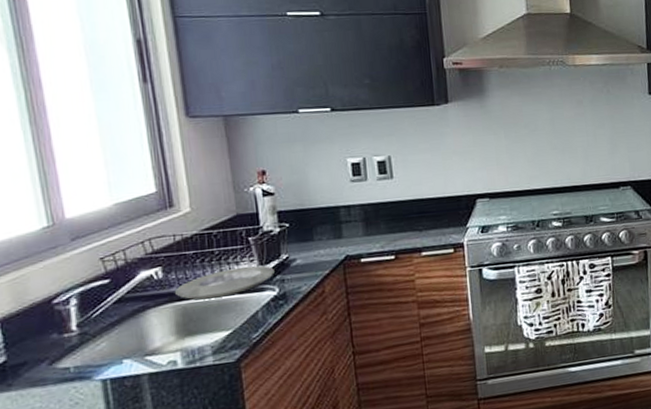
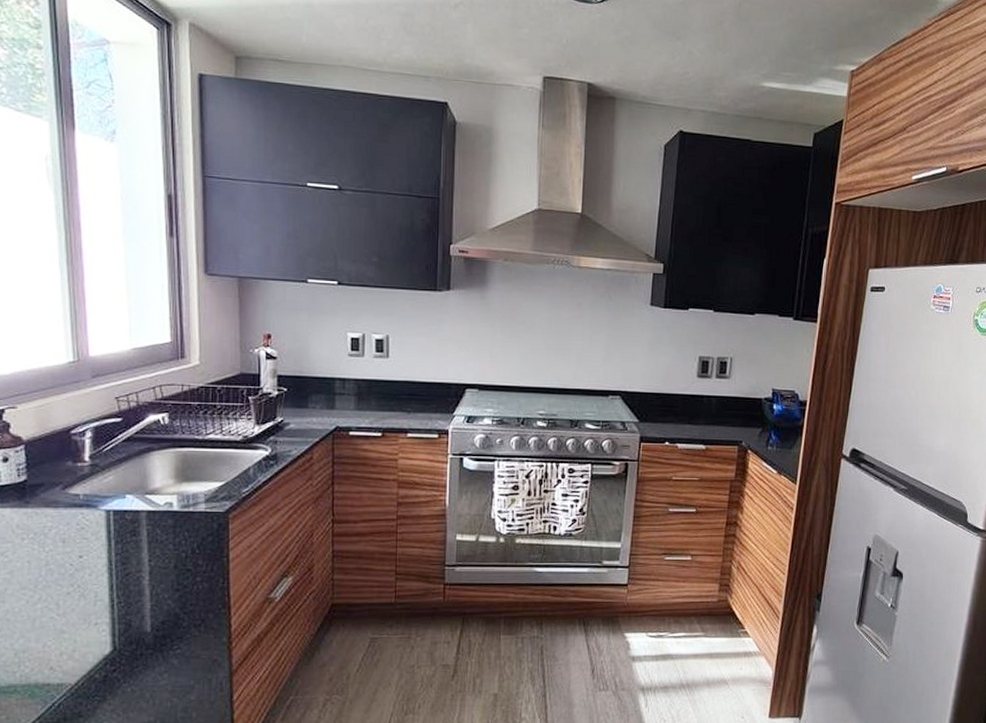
plate: present [175,265,275,301] -> none [178,424,269,450]

